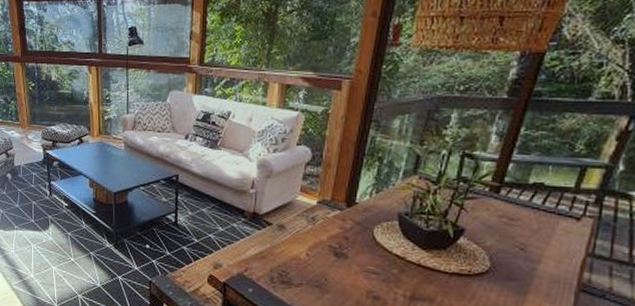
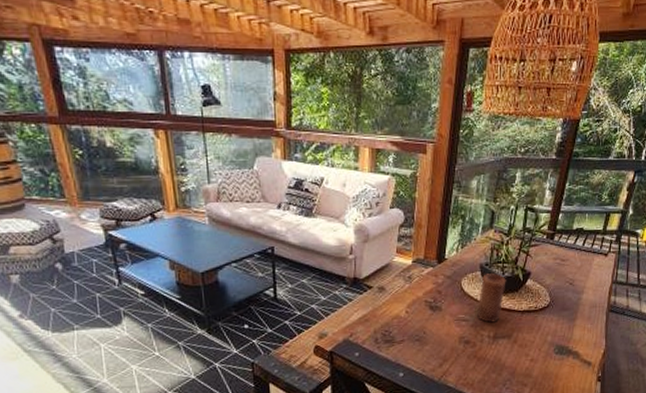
candle: none [390,223,431,281] -> present [476,272,506,323]

